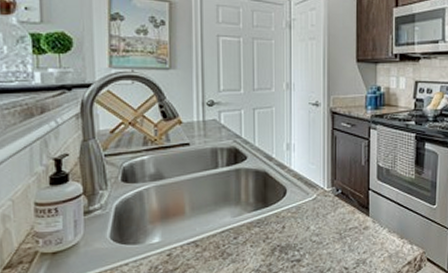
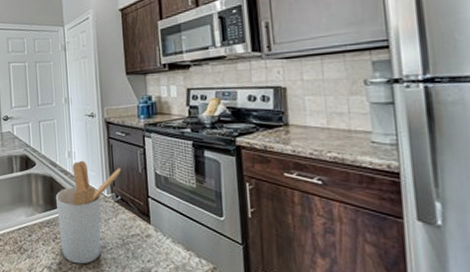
utensil holder: none [268,153,344,263] -> present [55,160,122,264]

